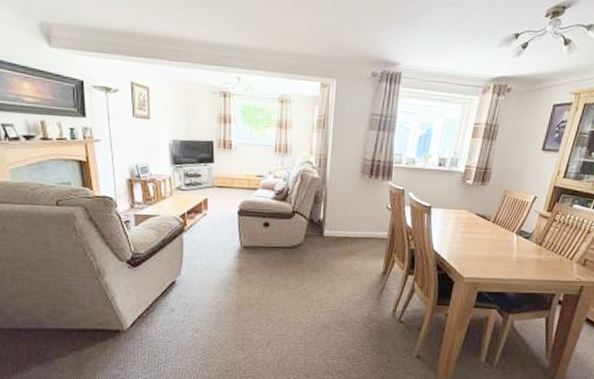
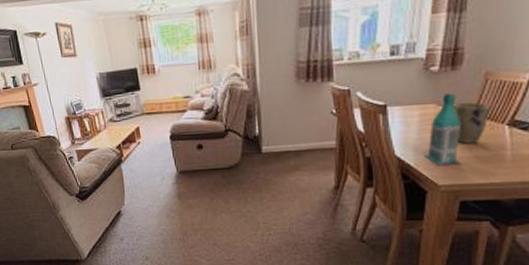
bottle: none [455,203,484,261] -> present [424,93,461,165]
plant pot: none [480,211,505,246] -> present [454,102,489,144]

